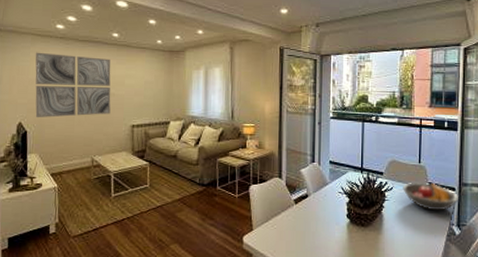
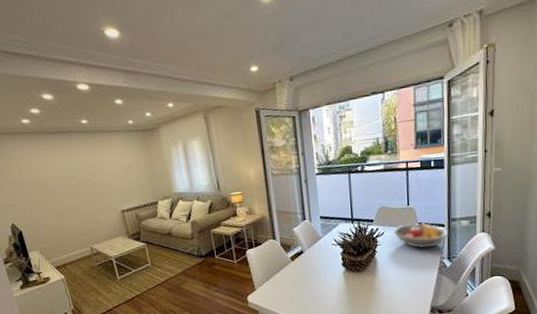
wall art: present [35,52,111,118] -> none [8,147,98,217]

